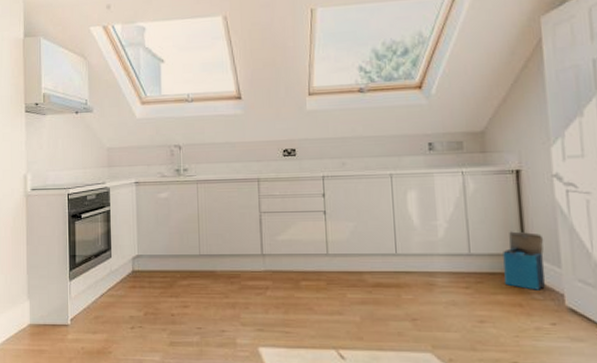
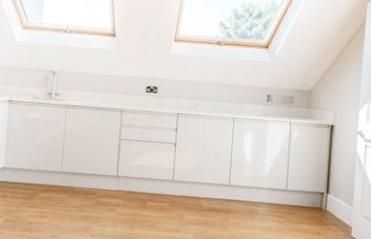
cardboard box: present [503,231,546,290] -> none [310,174,344,223]

